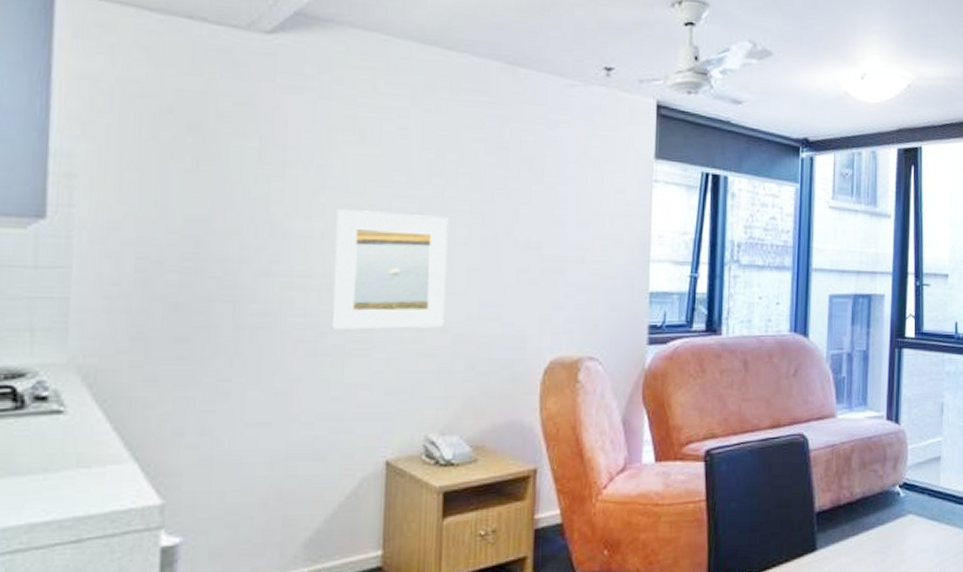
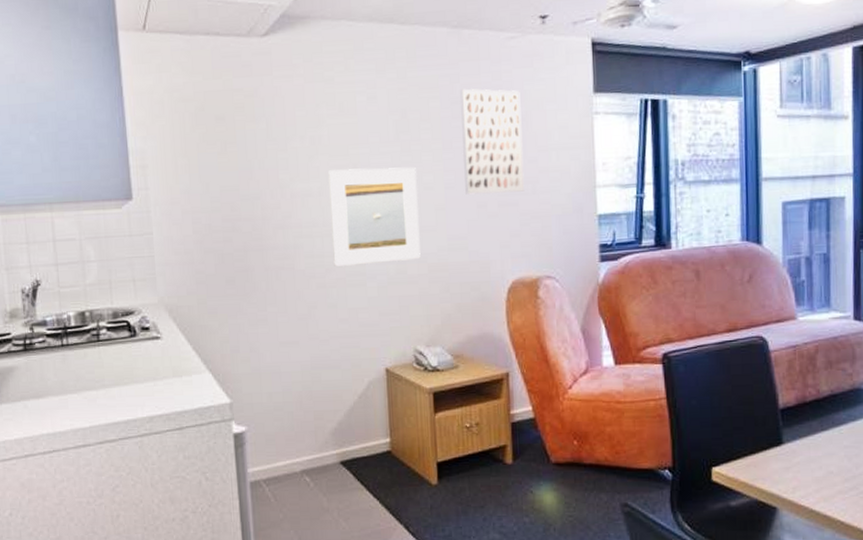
wall art: none [505,133,577,259] -> present [460,88,525,195]

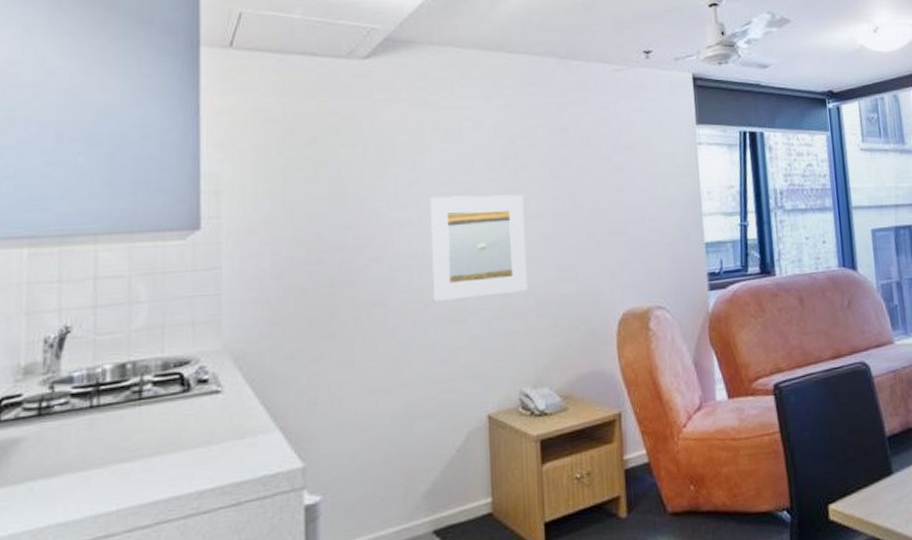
wall art: present [460,88,525,195] -> none [568,117,634,223]

